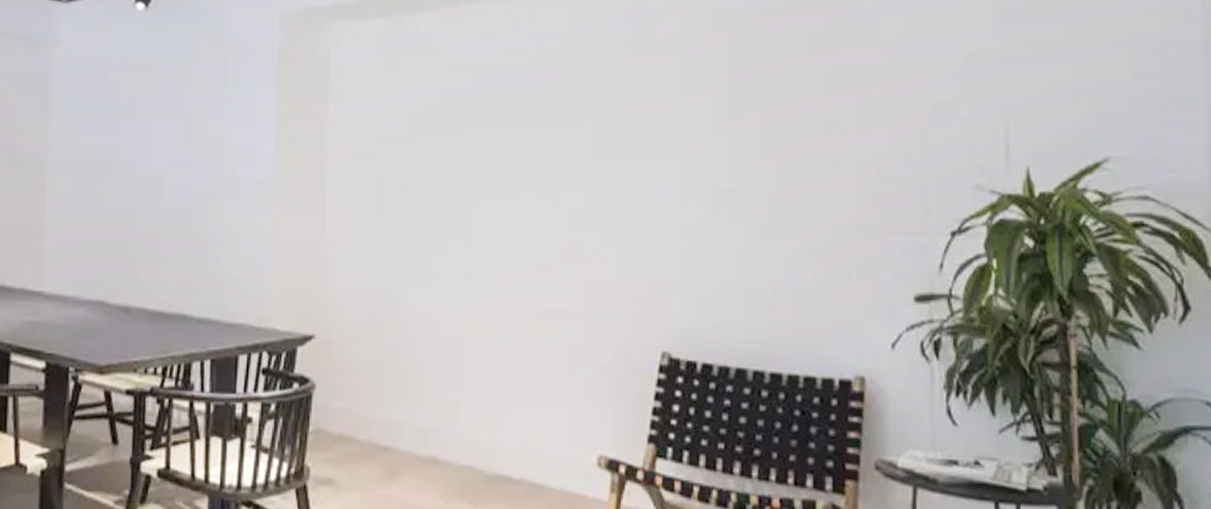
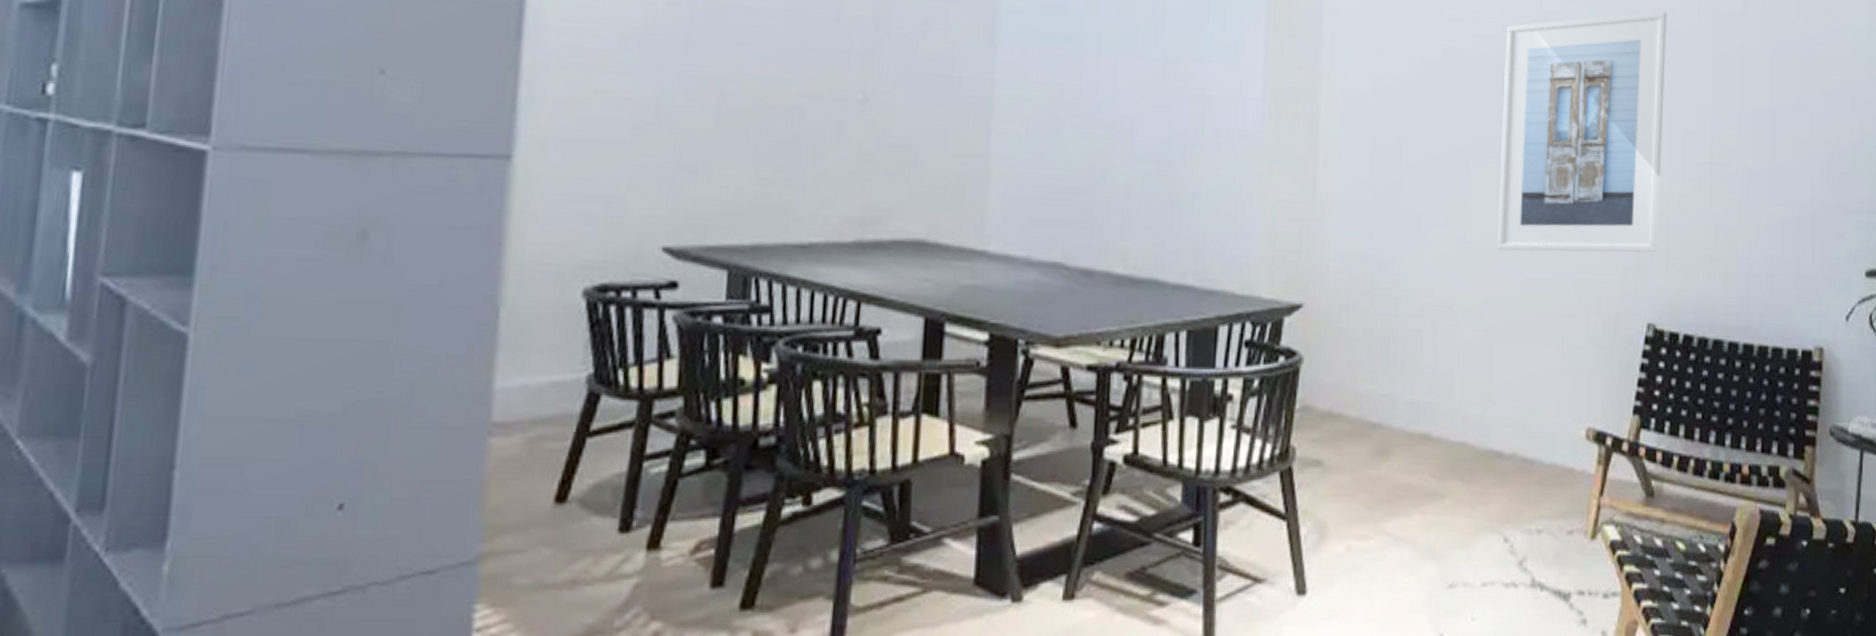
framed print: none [502,41,677,283] -> present [1498,11,1668,253]

